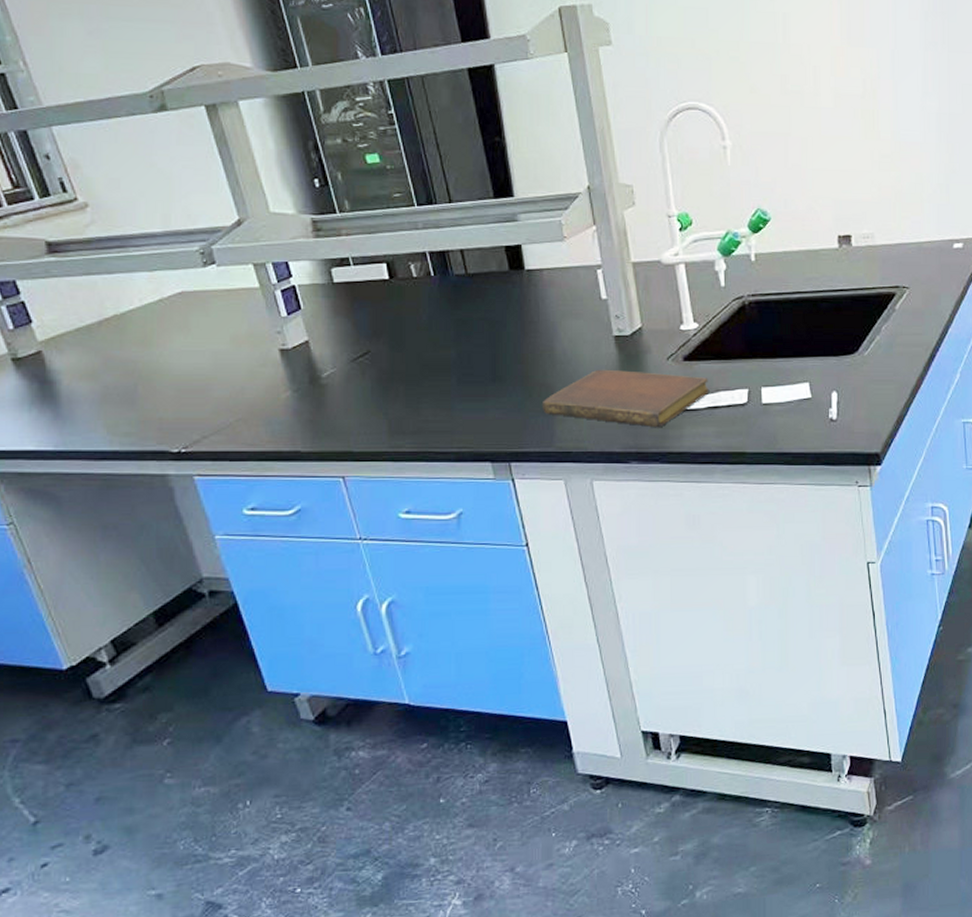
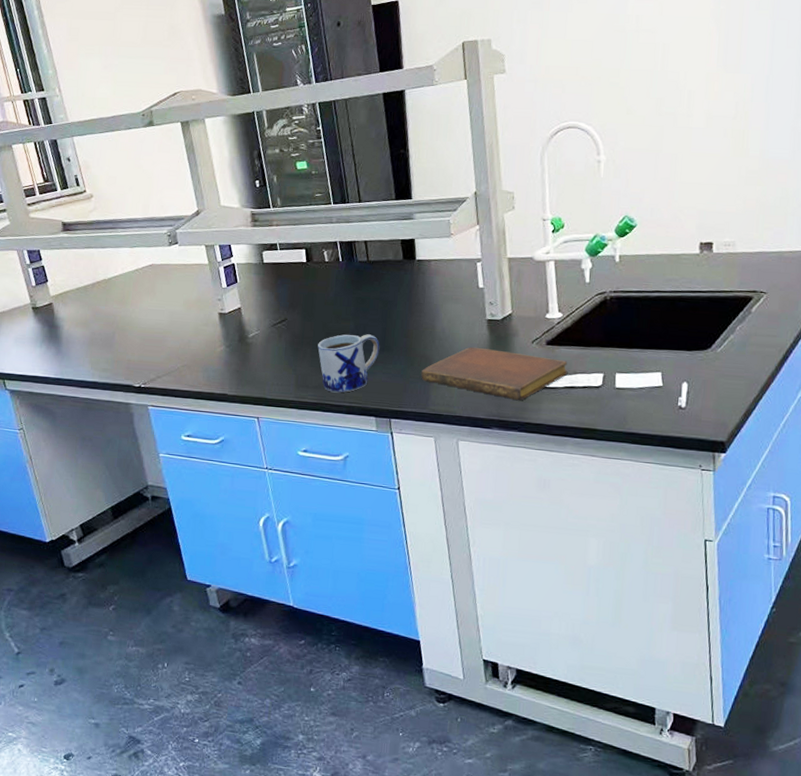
mug: none [413,363,490,437] -> present [318,334,380,393]

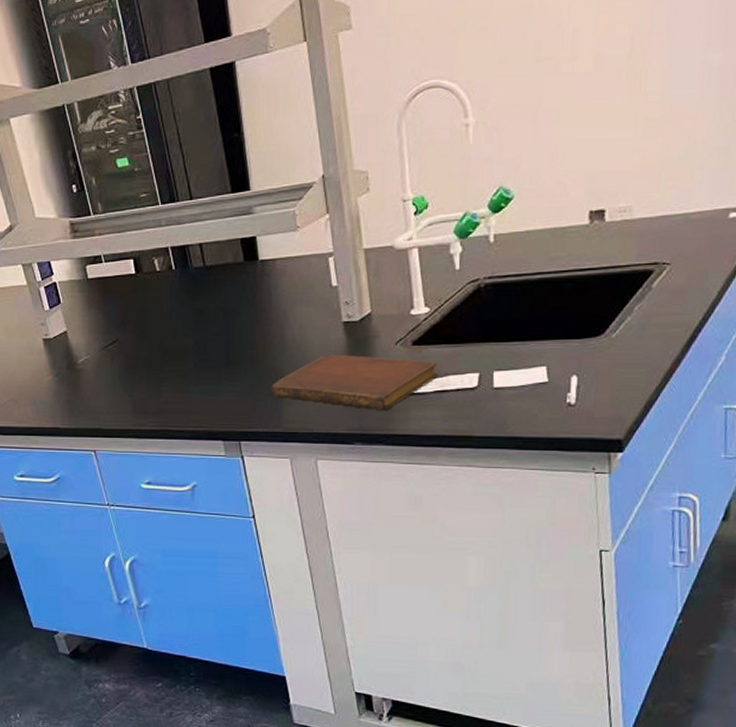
mug: present [318,334,380,393] -> none [155,349,224,417]

